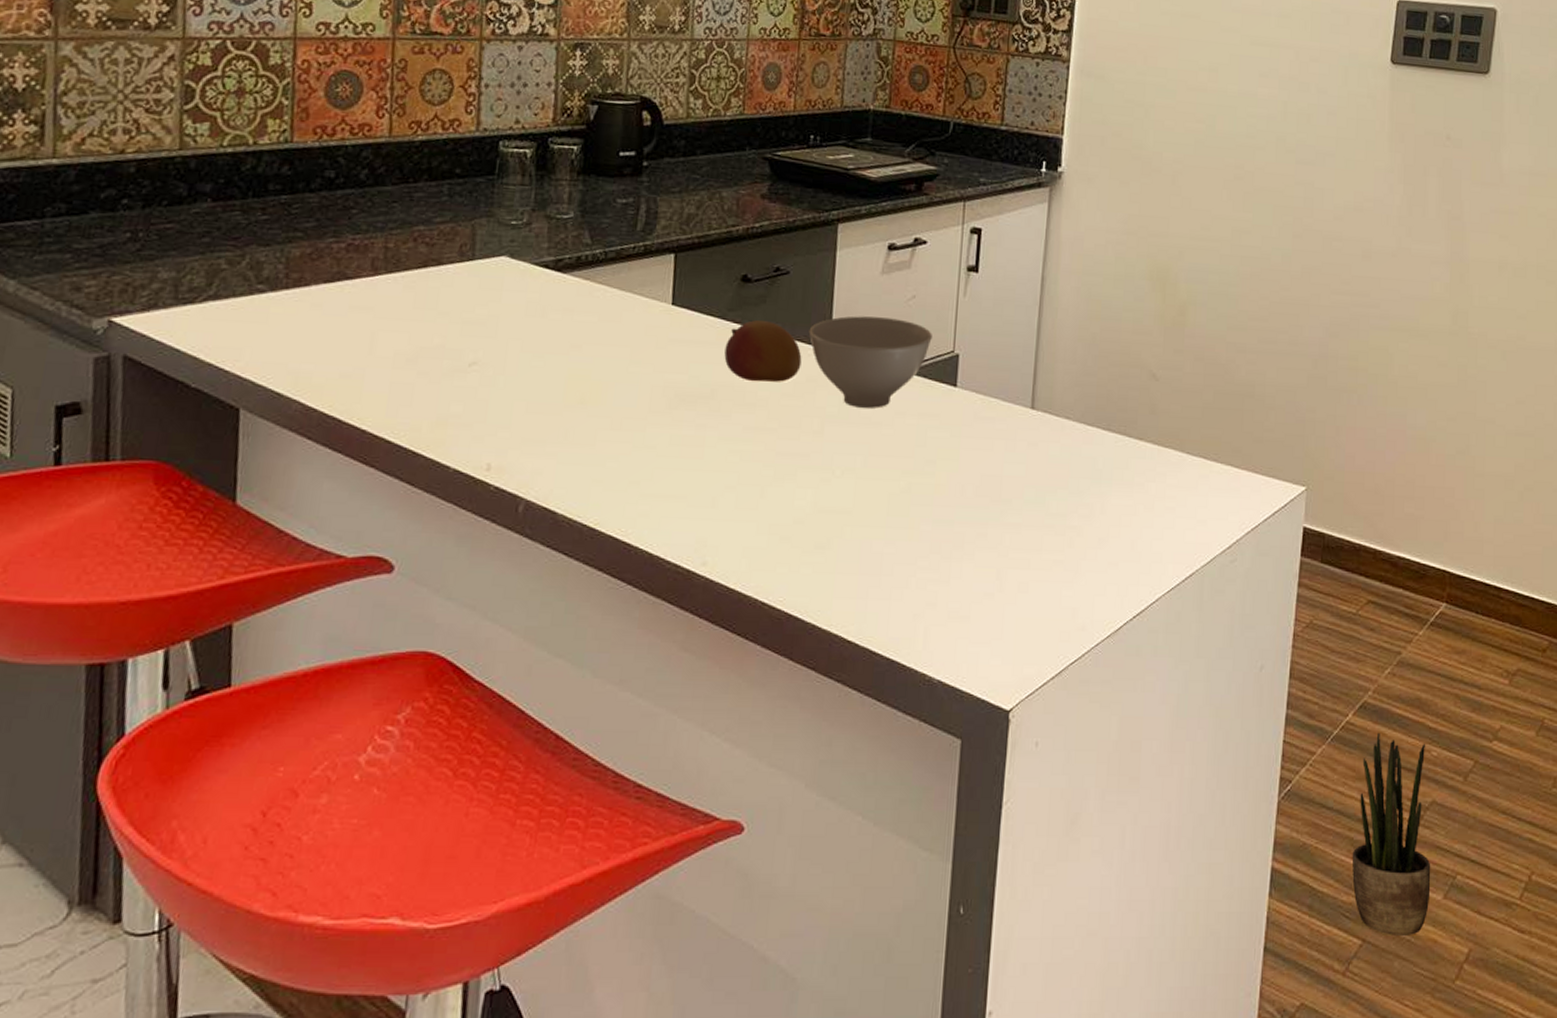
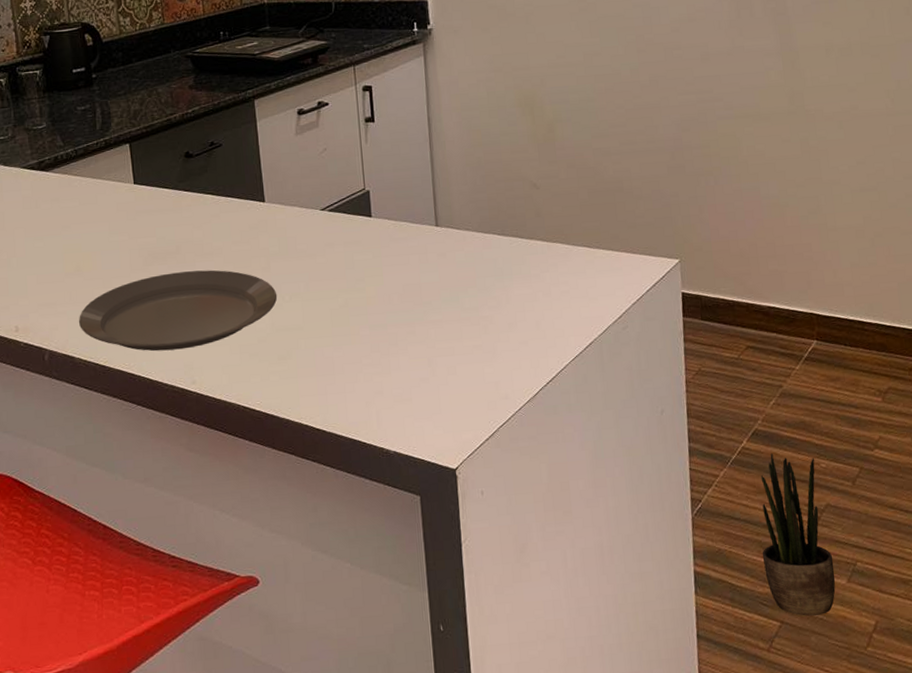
plate: none [570,422,827,520] -> present [78,270,278,351]
fruit: present [724,319,802,382] -> none [181,185,244,236]
bowl: present [808,316,932,408] -> none [245,169,345,245]

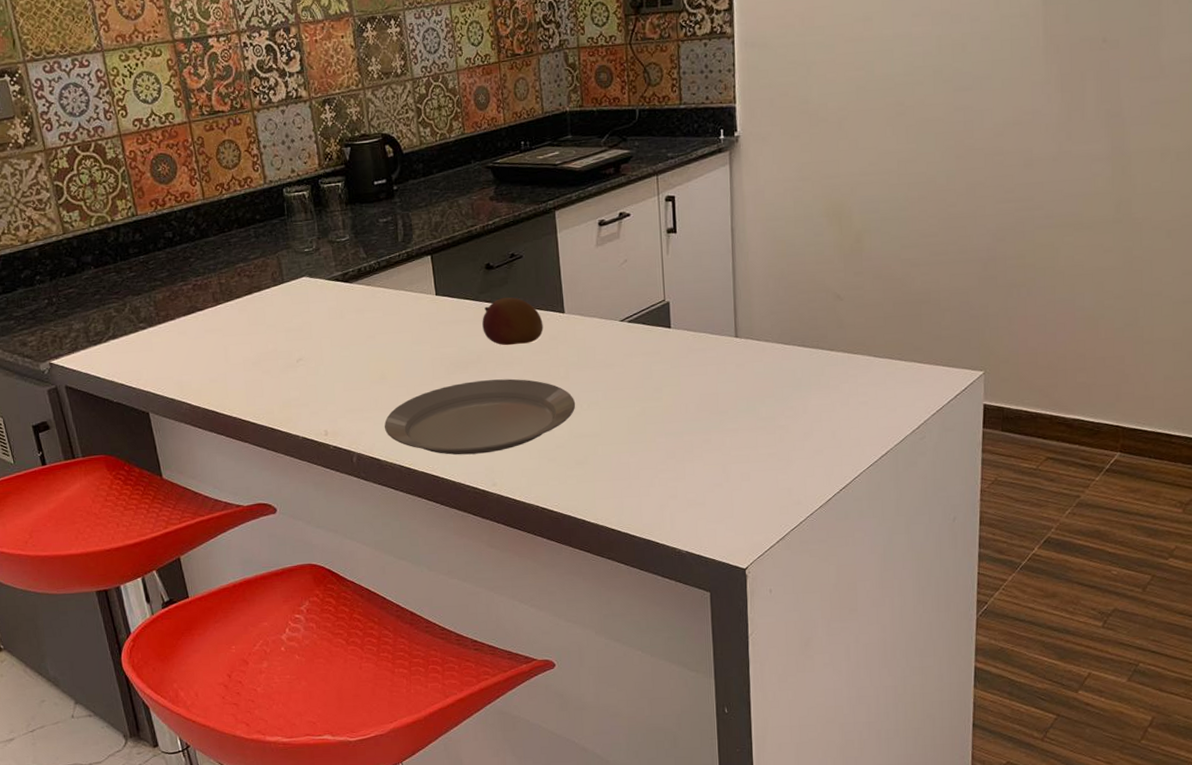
fruit: none [181,185,244,236] -> present [482,297,543,346]
potted plant: present [760,453,836,617] -> none [1044,560,1116,711]

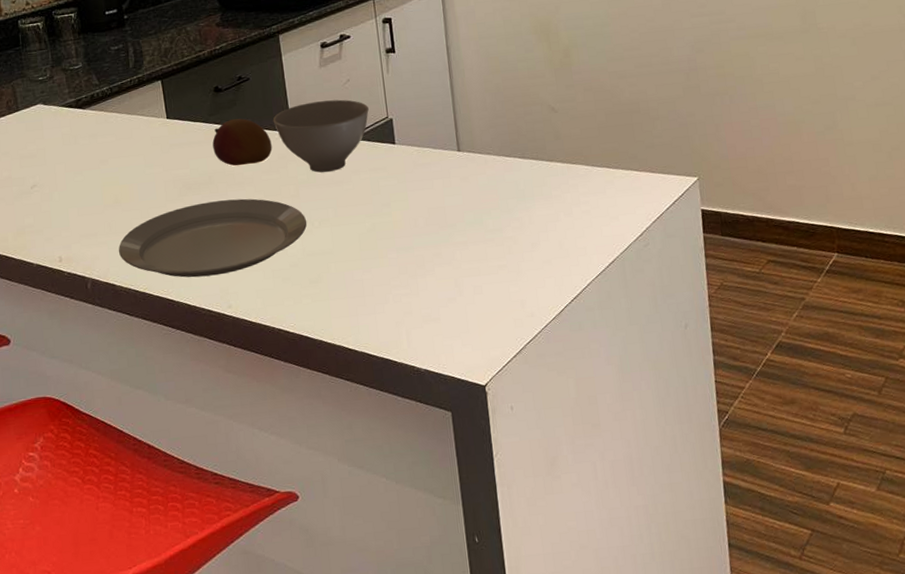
bowl: none [545,280,645,355] -> present [272,99,369,173]

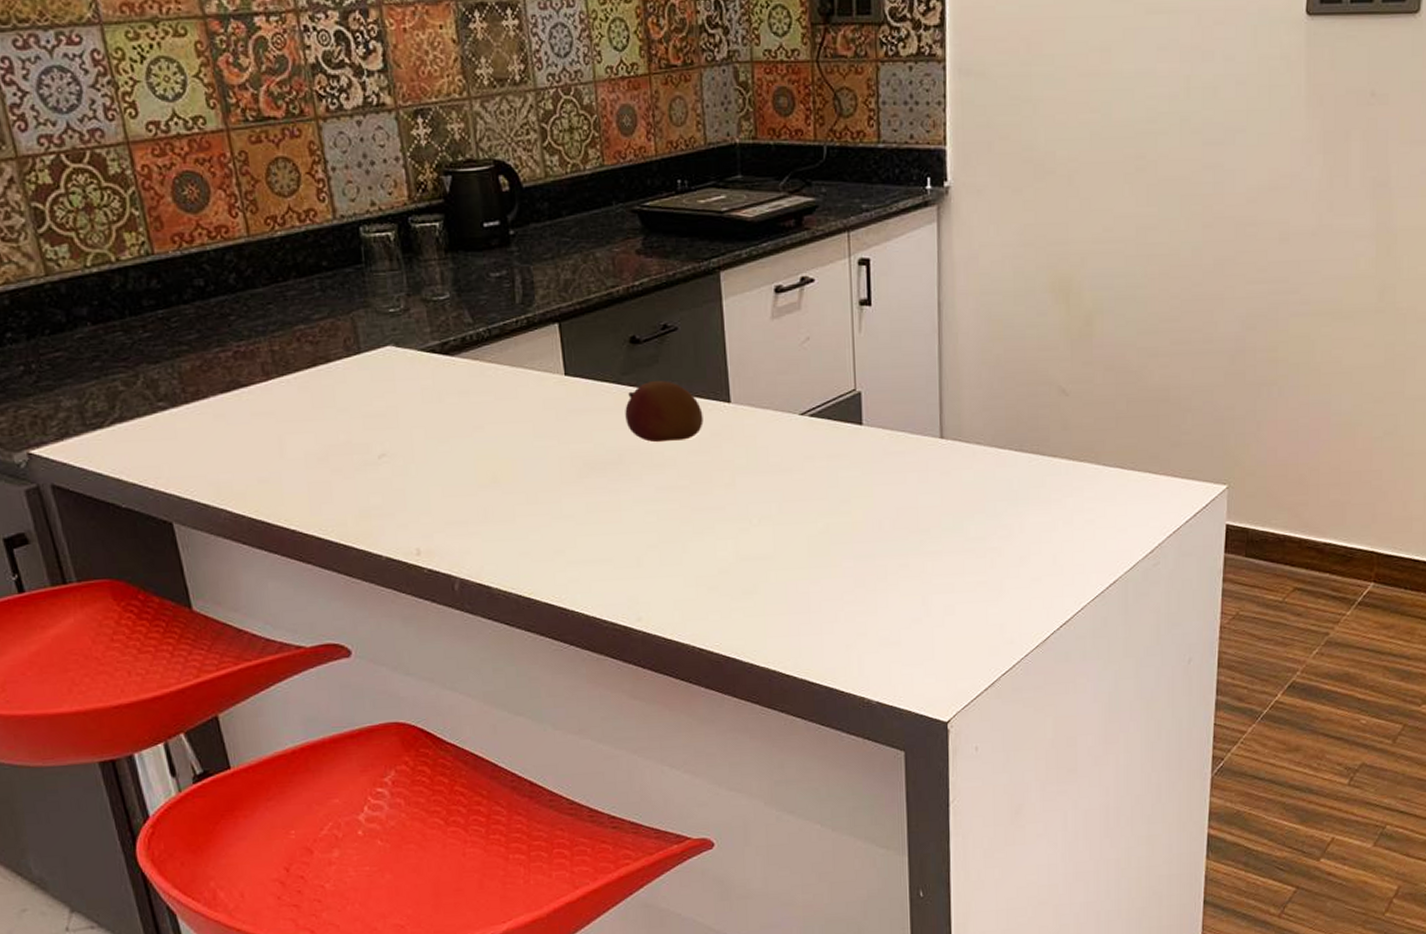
plate: present [118,198,307,278] -> none [495,485,744,582]
bowl: present [272,99,369,173] -> none [706,363,832,456]

